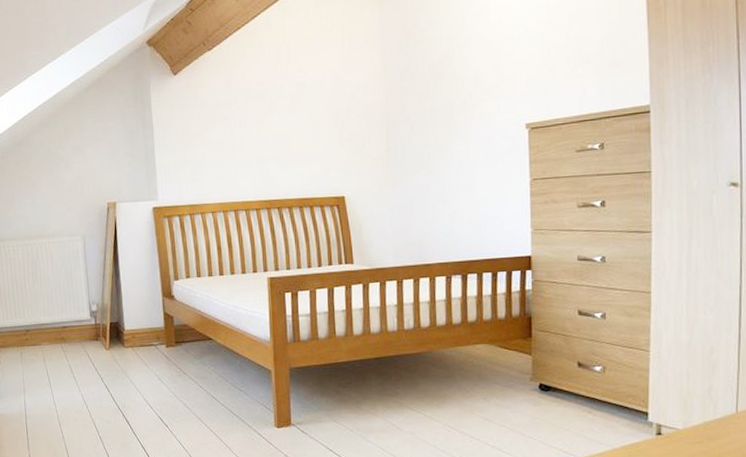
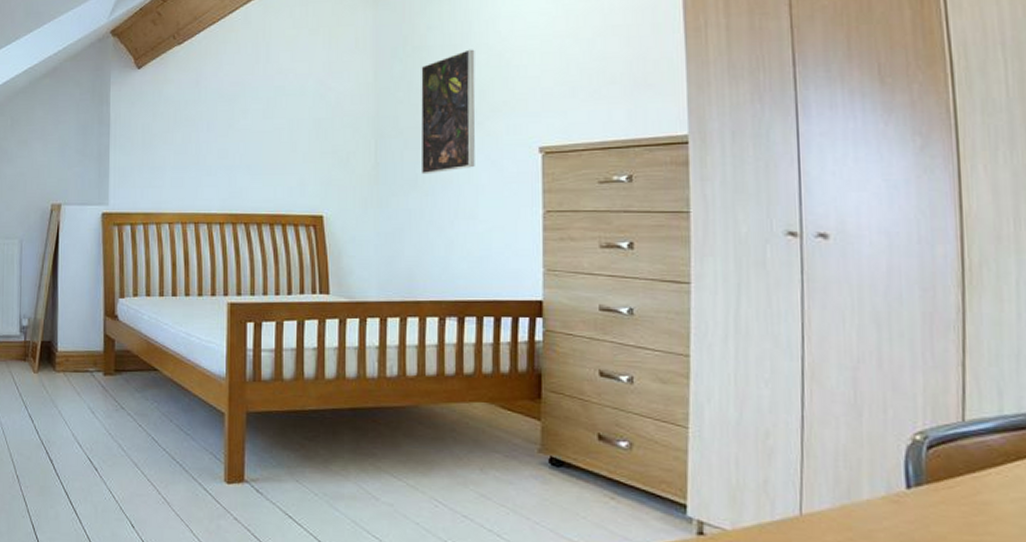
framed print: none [423,39,472,154] -> present [421,49,476,175]

